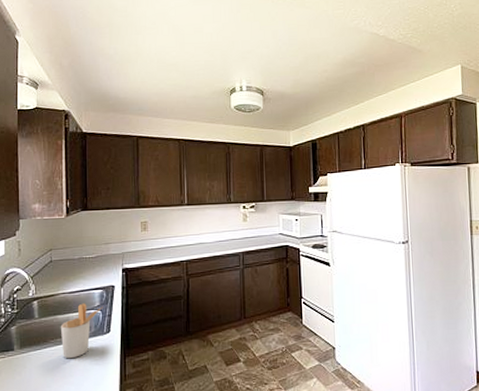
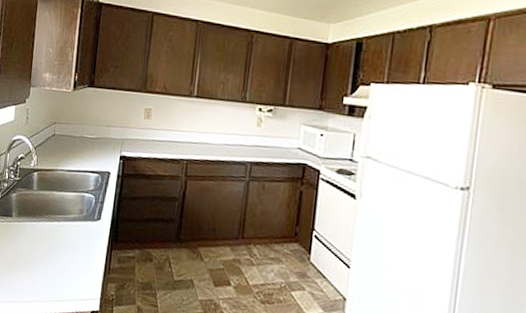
utensil holder: present [60,303,103,359] -> none [54,184,97,239]

